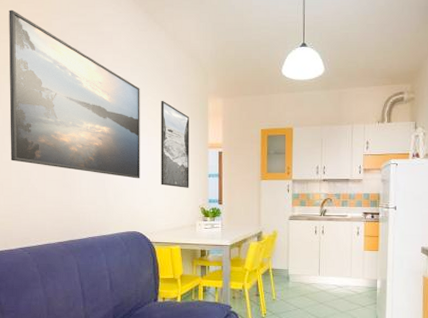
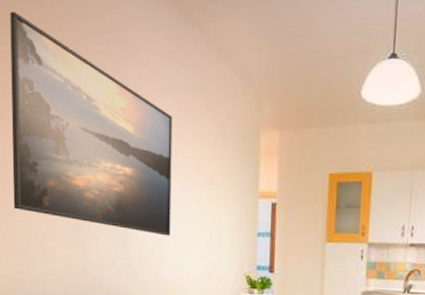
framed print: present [161,100,190,188] -> none [196,132,235,250]

